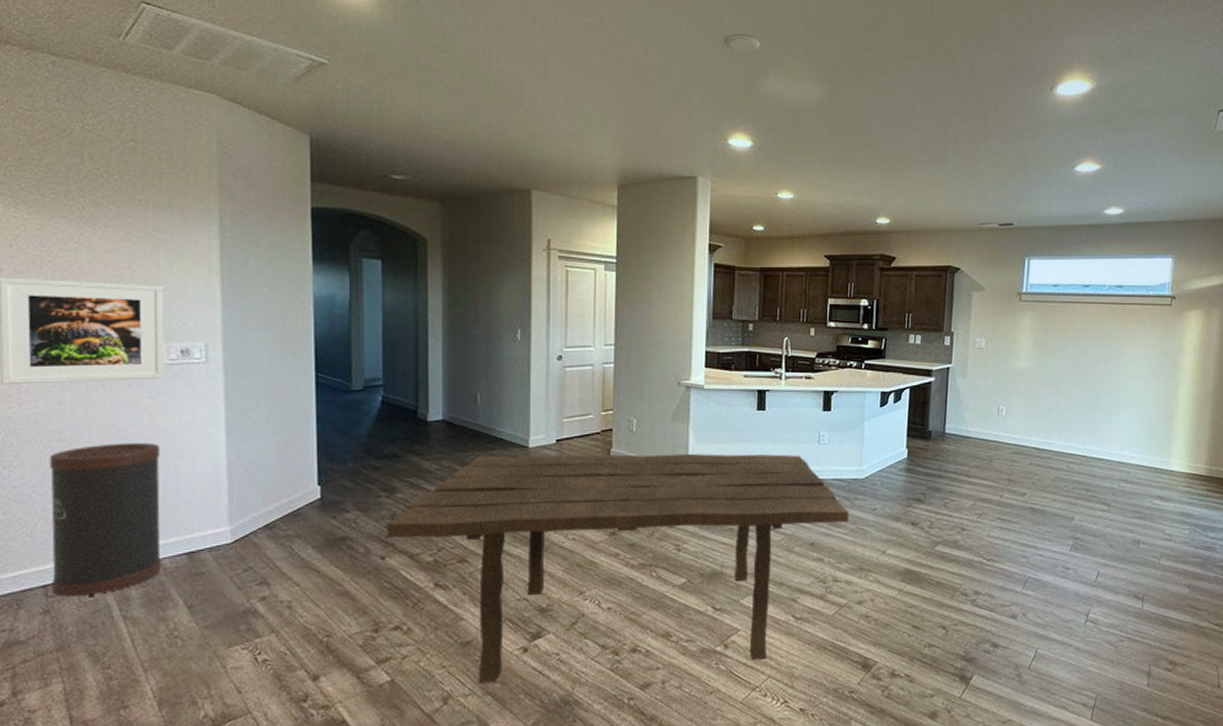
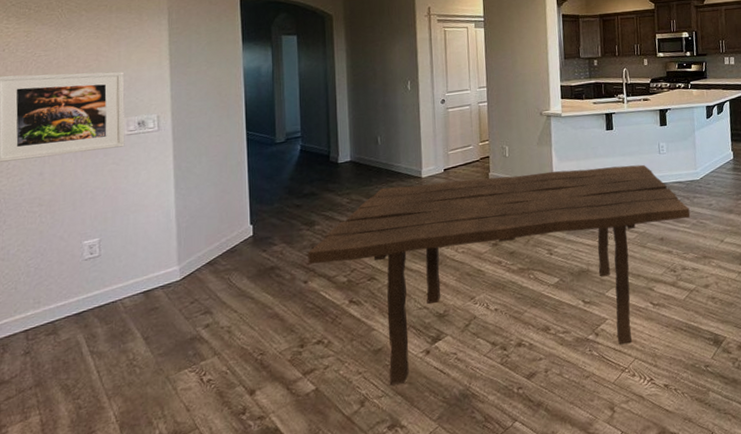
trash can: present [49,442,162,598] -> none [31,201,123,339]

